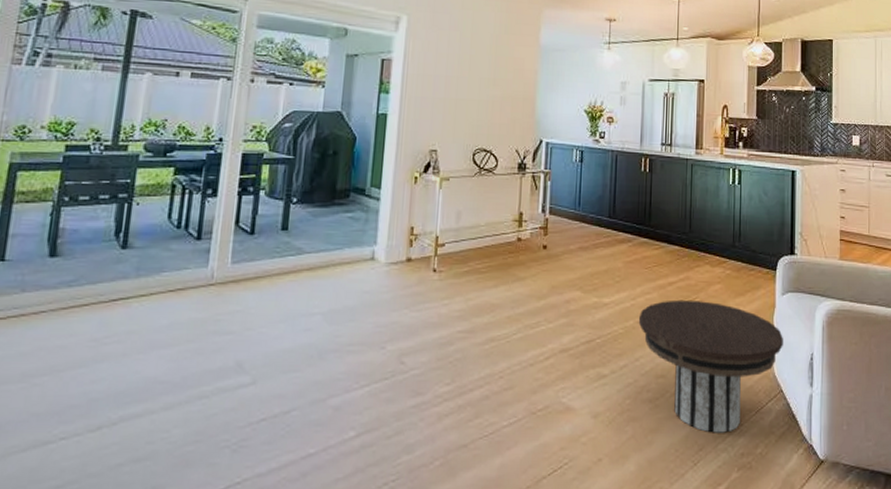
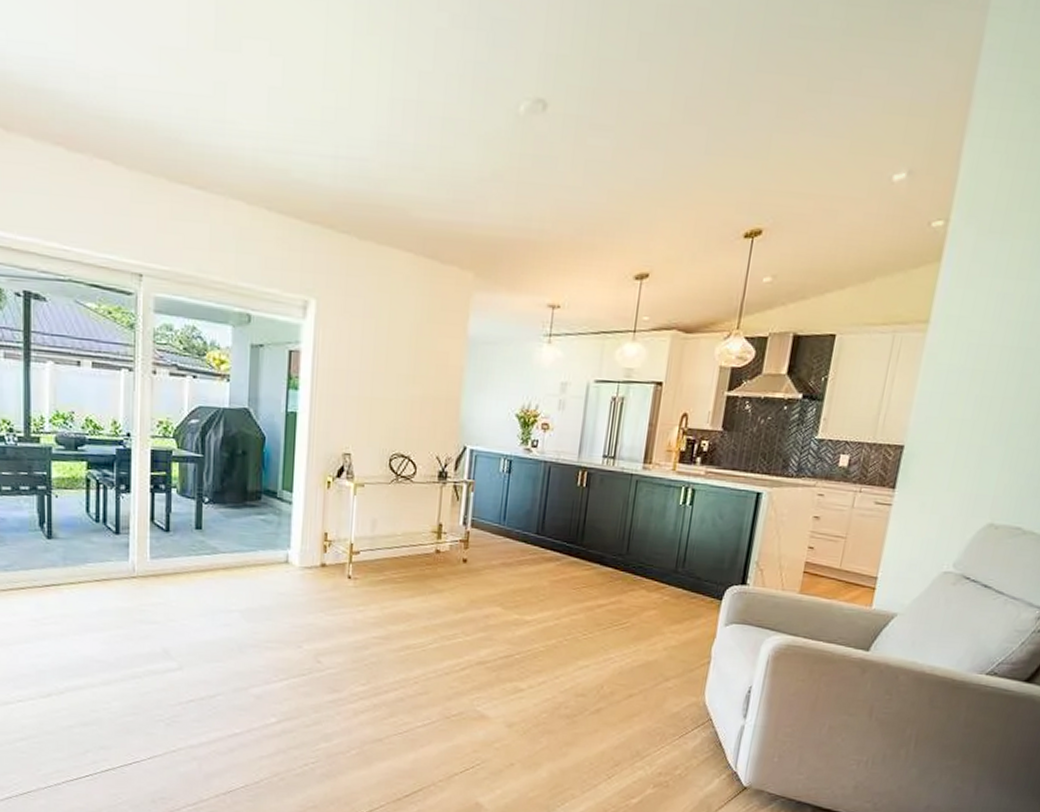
side table: present [638,299,783,433] -> none [561,622,720,753]

